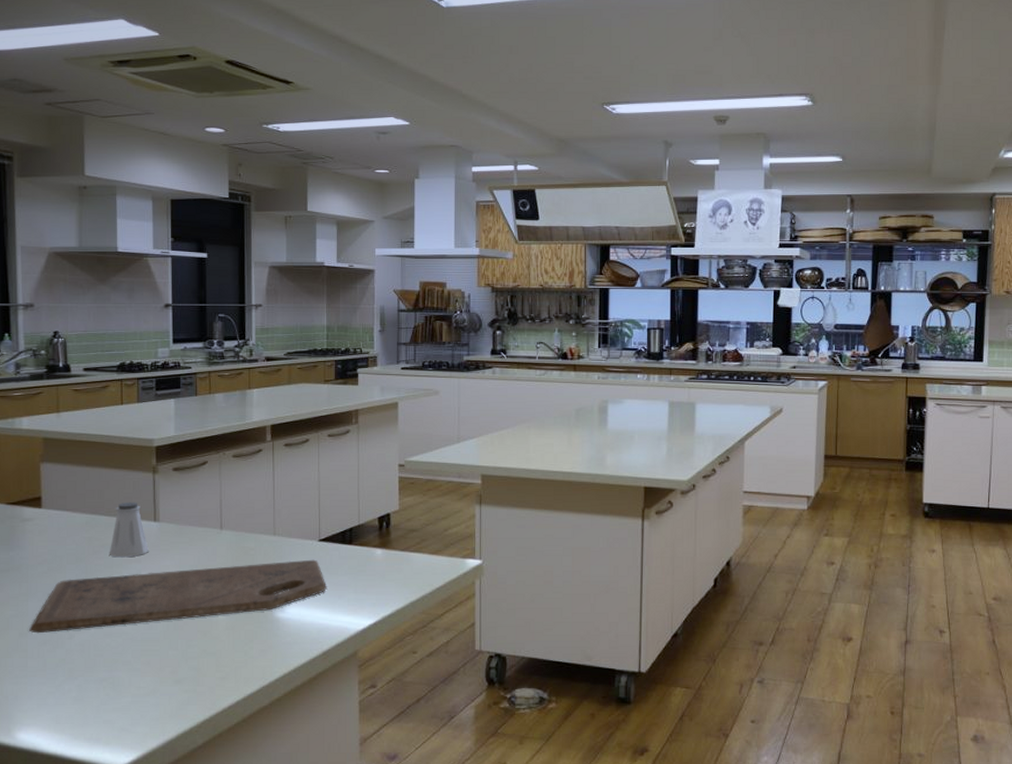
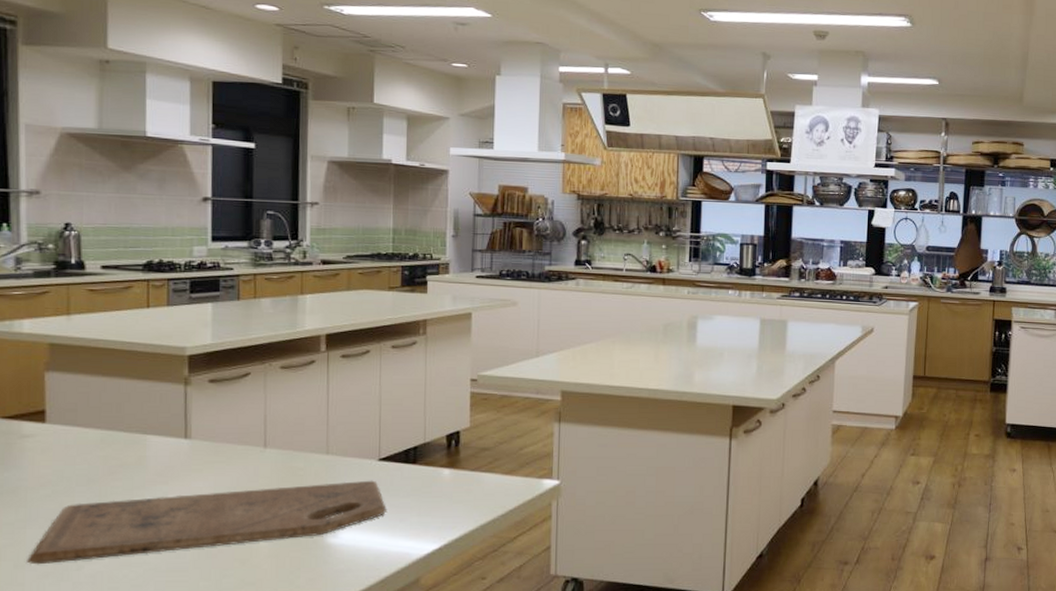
saltshaker: present [109,501,149,558] -> none [128,416,177,479]

